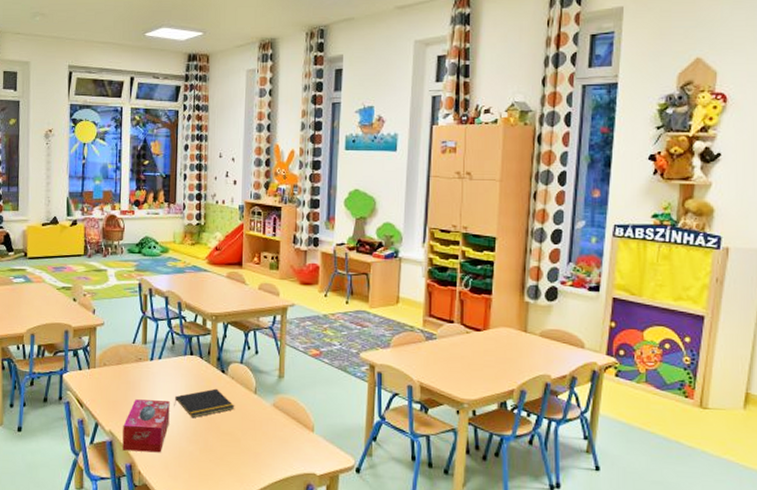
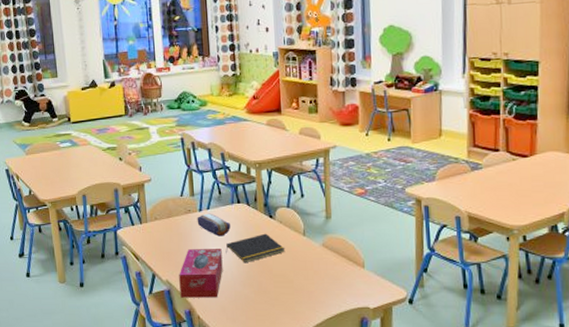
pencil case: none [147,363,181,388] -> present [197,213,230,236]

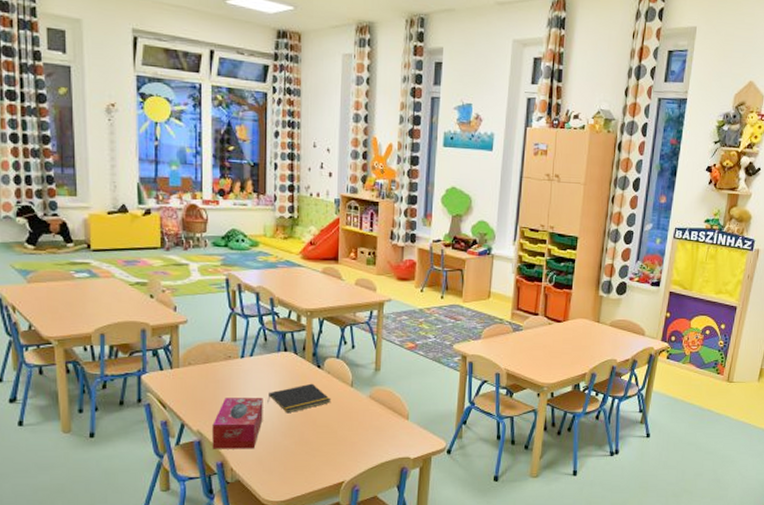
pencil case: present [197,213,230,236] -> none [238,360,274,385]

